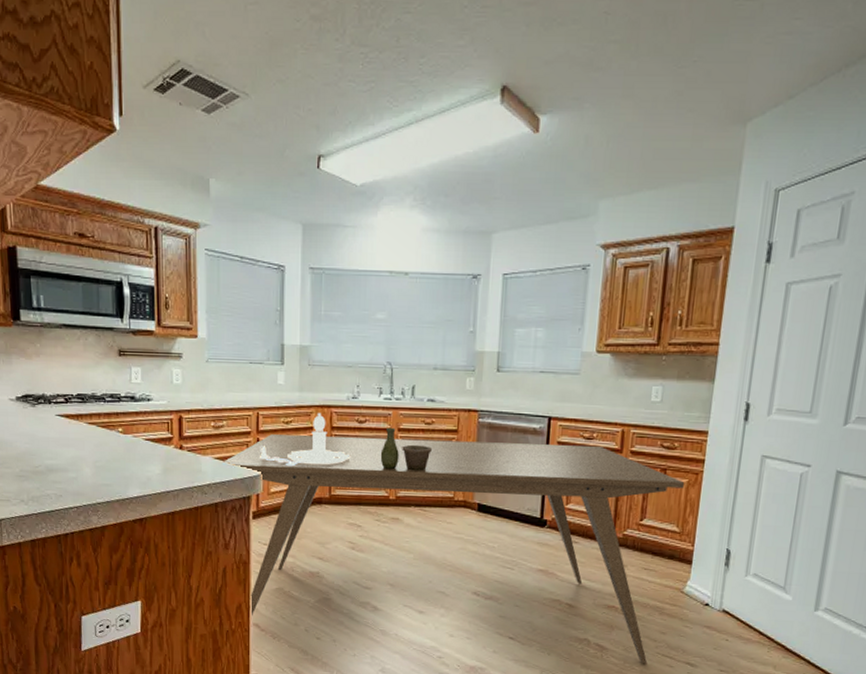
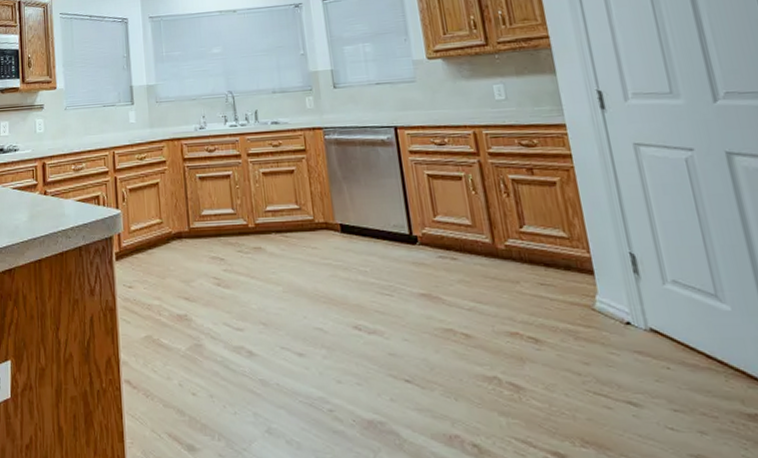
dining table: present [222,434,685,664] -> none [84,150,579,407]
candlestick: present [259,412,351,467] -> none [117,146,205,202]
vase: present [380,427,432,471] -> none [233,153,283,197]

